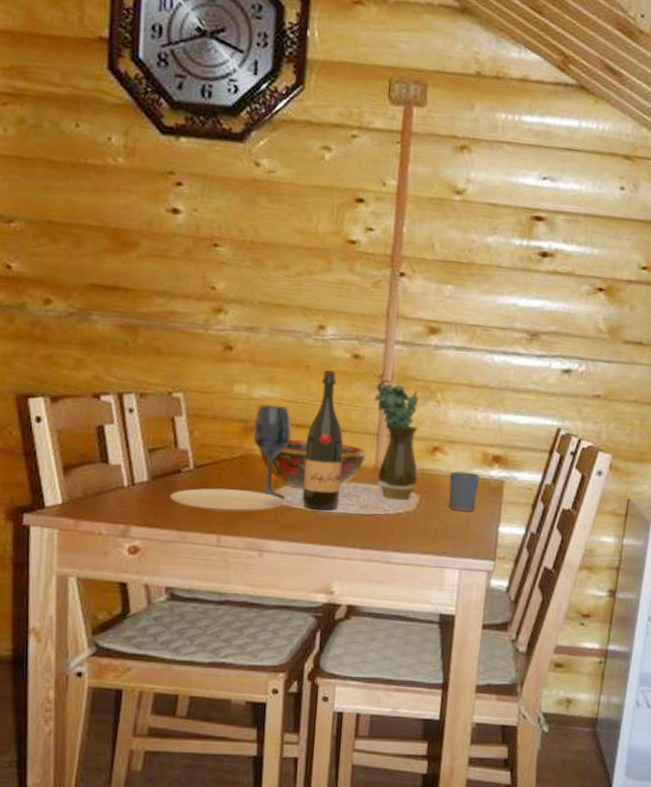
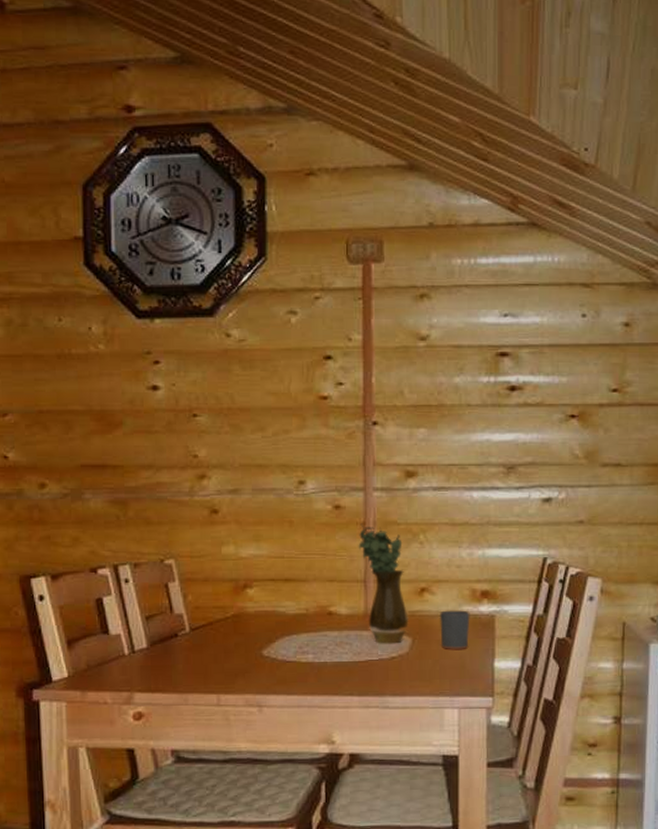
plate: present [170,488,285,513] -> none [169,648,280,672]
wineglass: present [252,404,291,499] -> none [243,561,280,654]
bowl: present [260,439,366,488] -> none [252,593,355,641]
wine bottle: present [302,369,343,512] -> none [295,522,332,662]

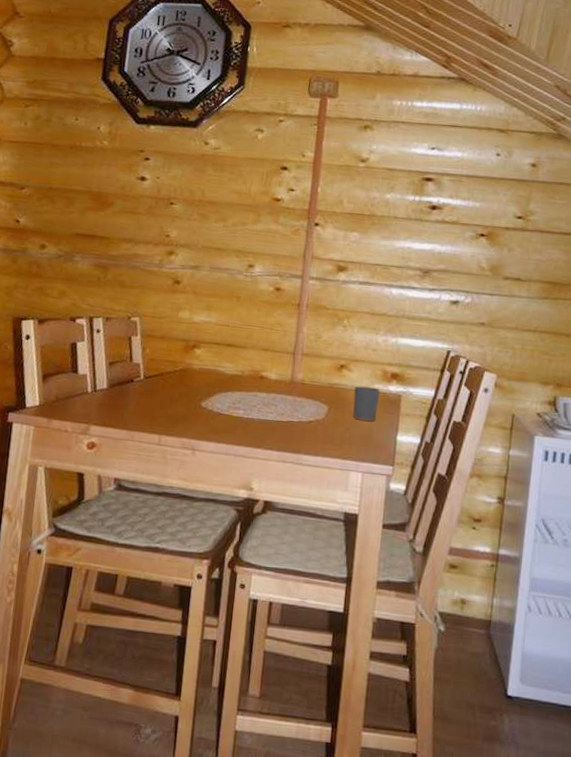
vase: present [358,523,409,644] -> none [291,305,329,410]

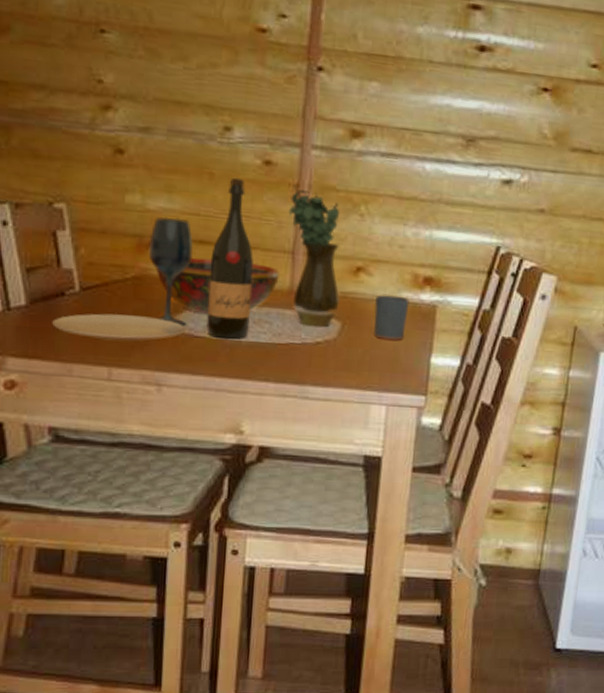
plate: none [123,395,215,417] -> present [52,313,187,342]
wineglass: none [192,327,223,406] -> present [148,216,193,327]
bowl: none [197,356,284,397] -> present [157,257,280,314]
wine bottle: none [229,299,266,418] -> present [206,177,254,341]
vase: none [291,305,329,410] -> present [288,185,341,328]

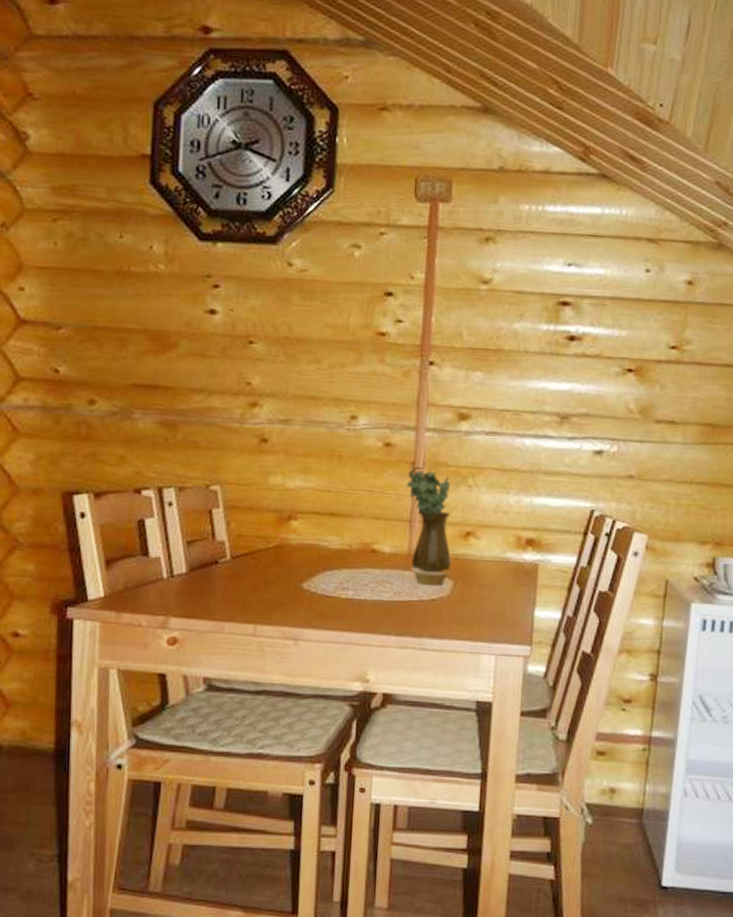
plate: present [52,313,187,342] -> none [207,578,320,602]
wineglass: present [148,216,193,327] -> none [287,494,325,588]
bowl: present [157,257,280,314] -> none [294,528,399,576]
wine bottle: present [206,177,254,341] -> none [337,458,377,599]
mug: present [374,294,410,340] -> none [482,556,514,596]

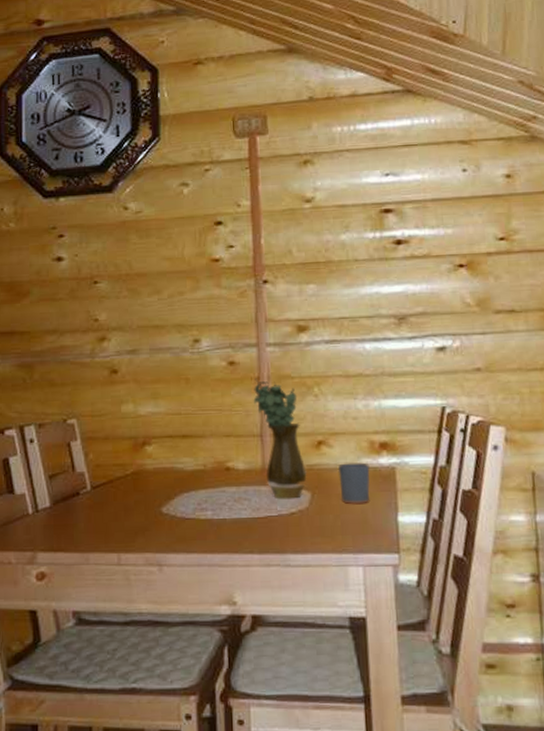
mug: none [482,556,514,596] -> present [338,463,370,504]

